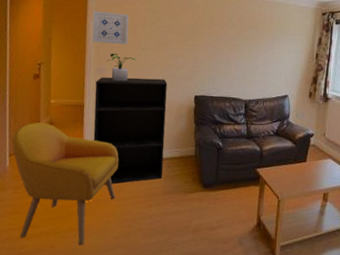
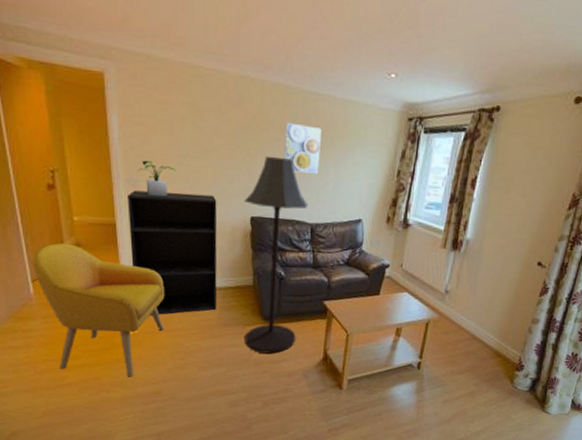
wall art: present [92,11,129,45] -> none [114,102,164,150]
floor lamp: none [186,46,243,220] -> present [243,155,309,354]
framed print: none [223,20,253,59] -> present [284,122,322,174]

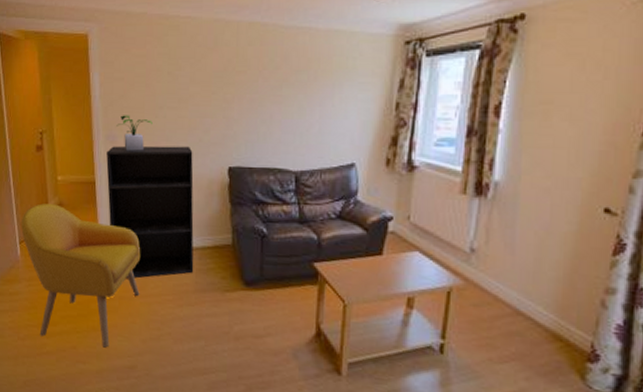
floor lamp: present [243,155,309,354] -> none [220,99,291,326]
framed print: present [284,122,322,174] -> none [263,61,303,115]

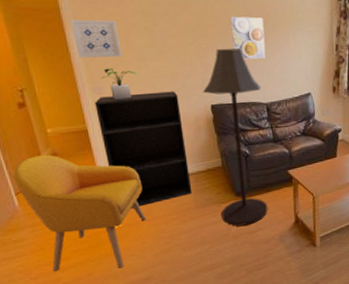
wall art: none [96,61,141,104] -> present [70,19,123,58]
floor lamp: none [220,99,291,326] -> present [202,48,268,226]
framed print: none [263,61,303,115] -> present [230,16,266,60]

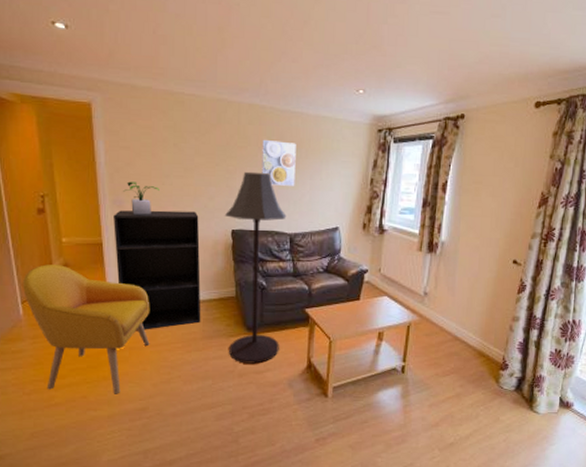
wall art: present [70,19,123,58] -> none [100,129,148,171]

